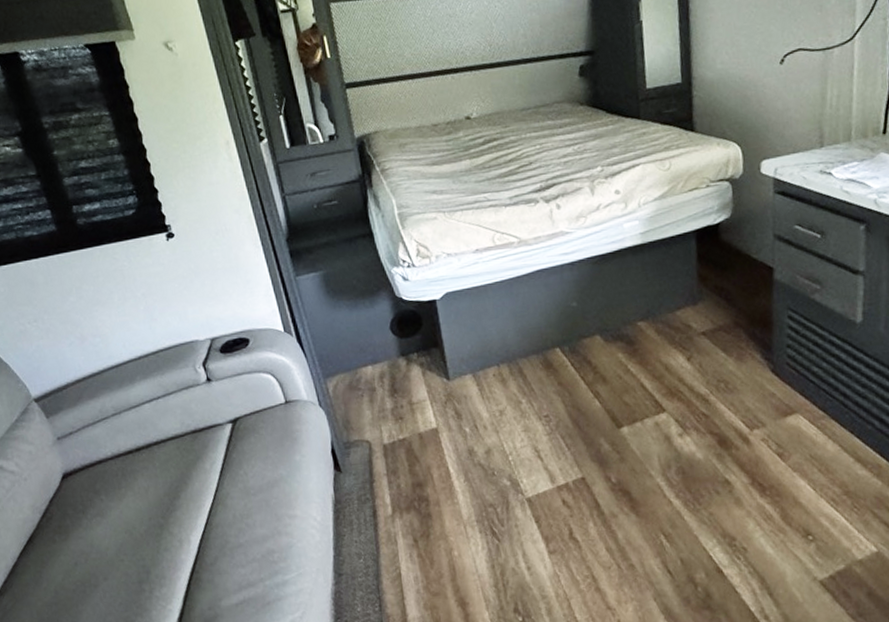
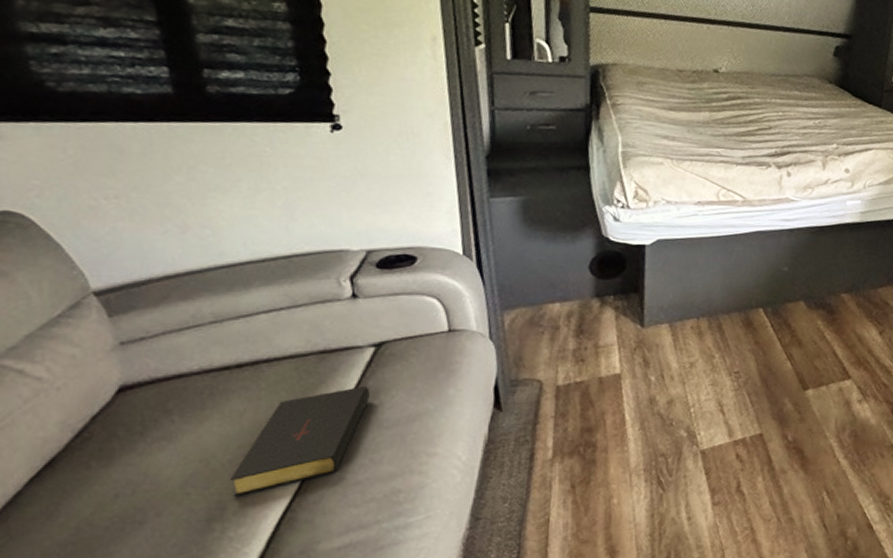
bible: none [148,458,236,562] -> present [229,385,370,498]

